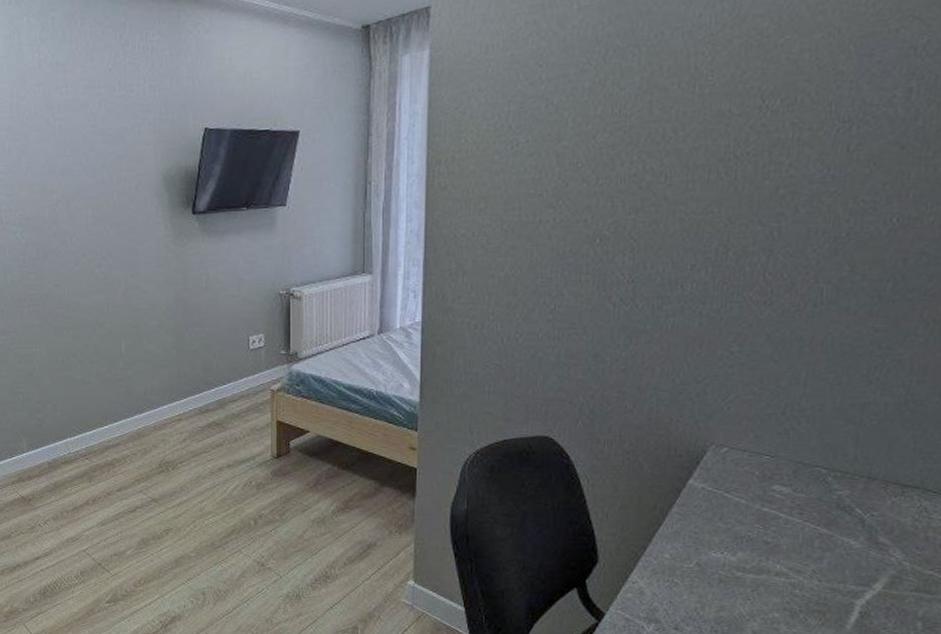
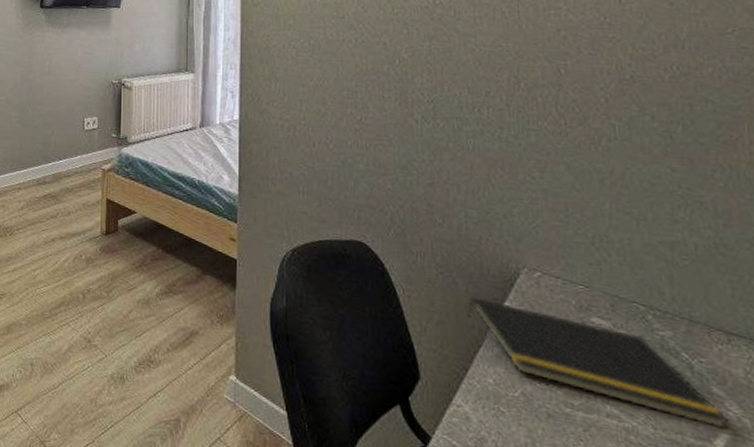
notepad: none [650,478,891,573] -> present [467,296,729,429]

